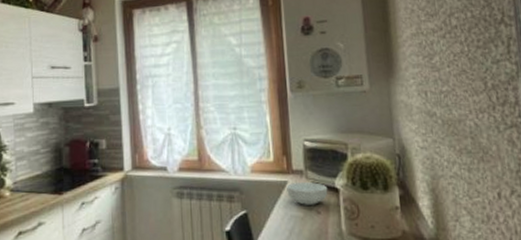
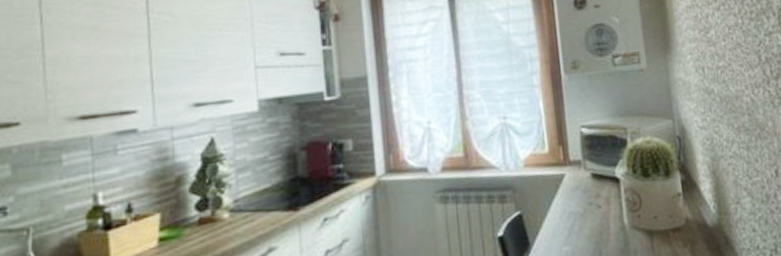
cereal bowl: present [286,181,328,205] -> none [564,173,608,200]

